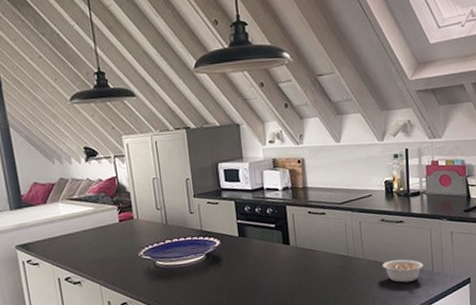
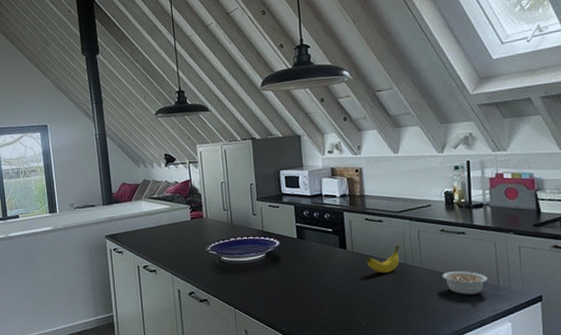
banana: none [309,237,343,267] -> present [366,245,400,273]

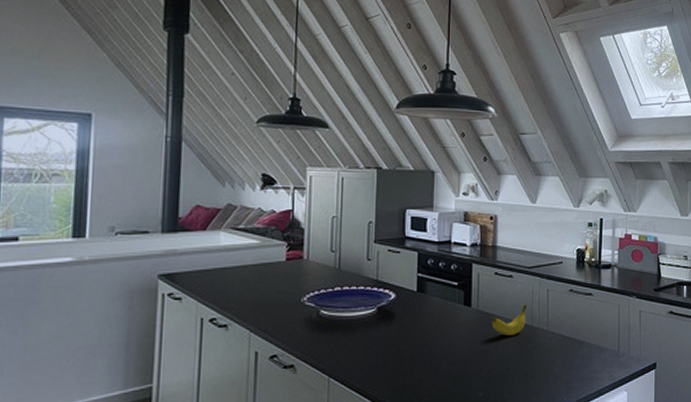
legume: present [442,271,487,295] -> none [567,335,609,362]

